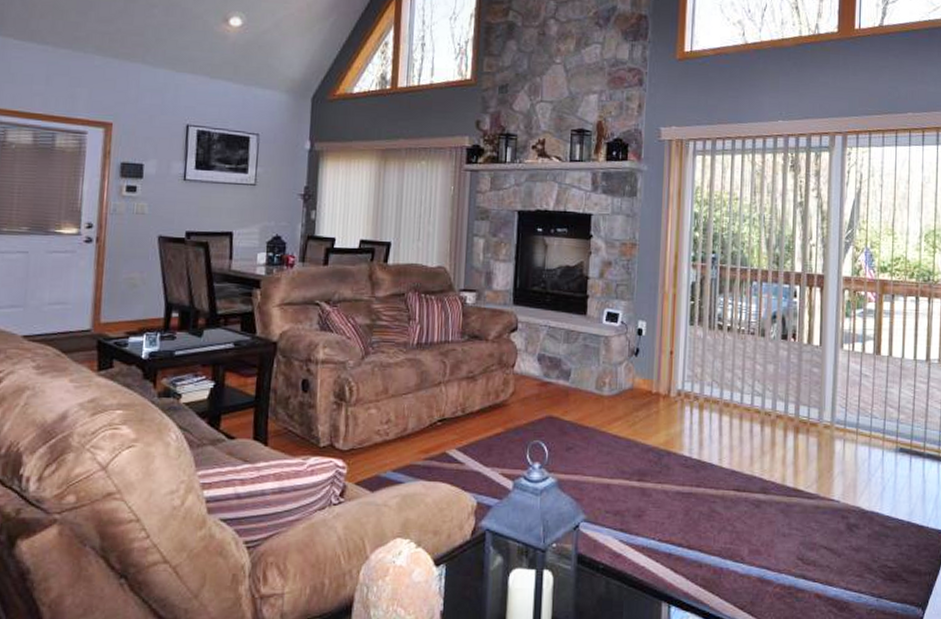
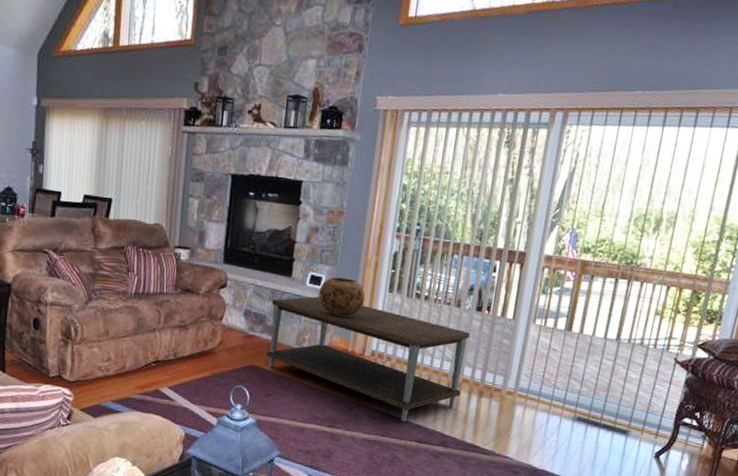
coffee table: none [564,335,778,468] -> present [266,296,470,422]
decorative bowl: none [617,312,666,356] -> present [318,277,365,318]

